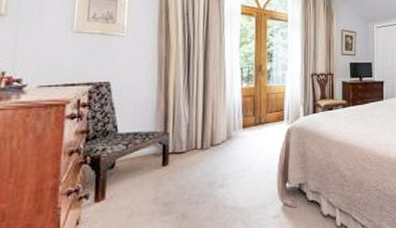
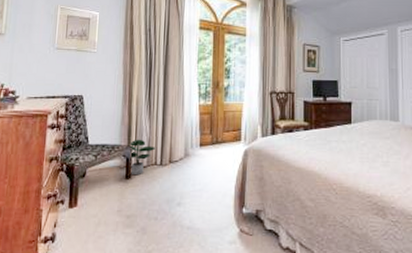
potted plant: none [165,124,196,162] -> present [128,139,156,176]

